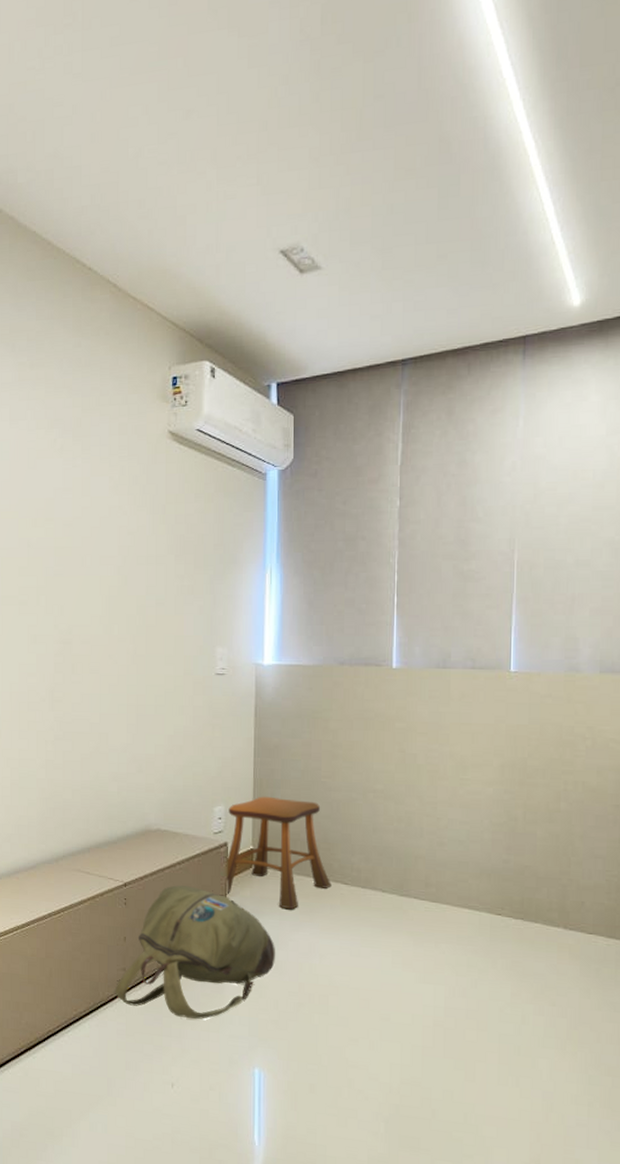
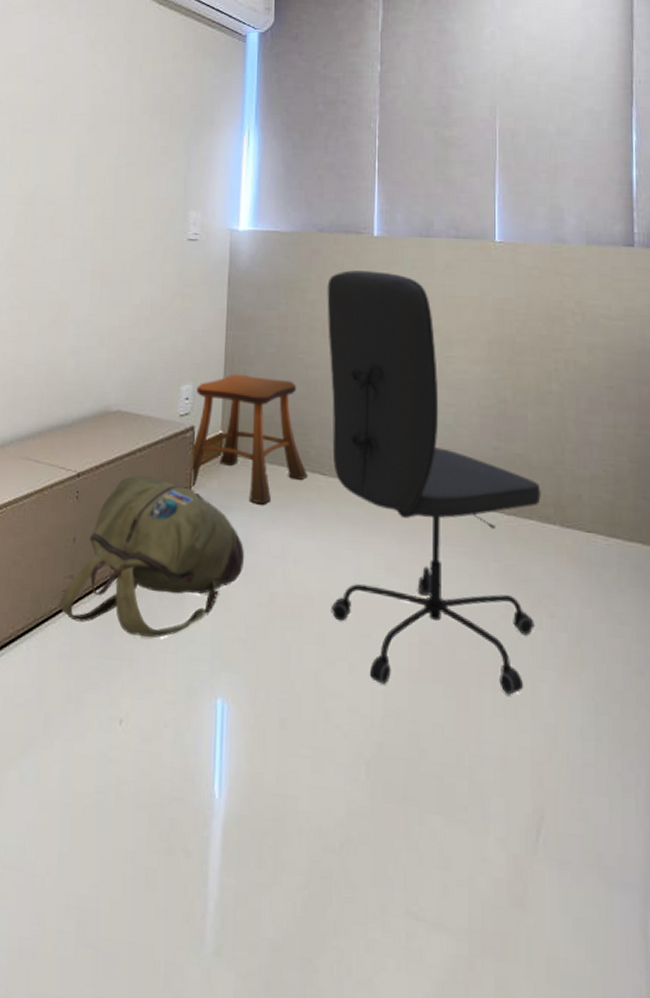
office chair: none [348,701,547,1069] -> present [327,270,541,696]

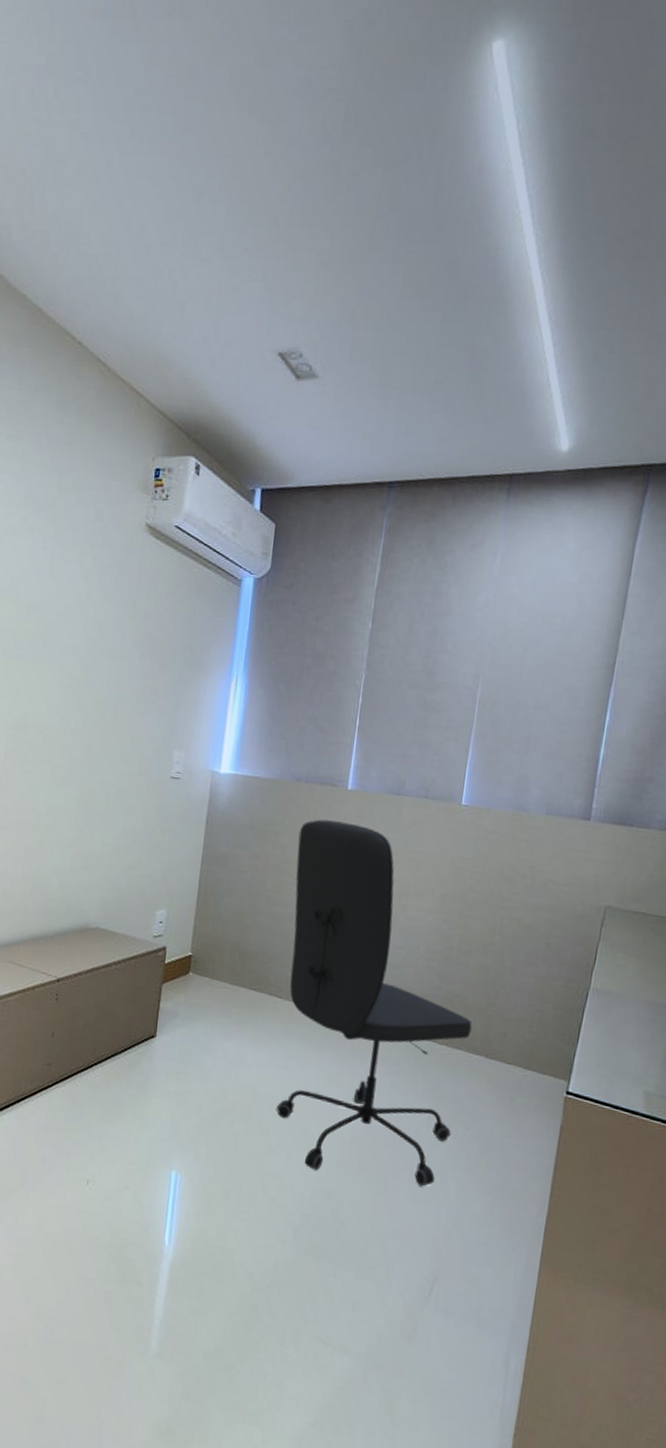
backpack: present [60,475,245,638] -> none [38,985,204,1120]
stool: present [175,374,308,505] -> none [146,904,266,1019]

